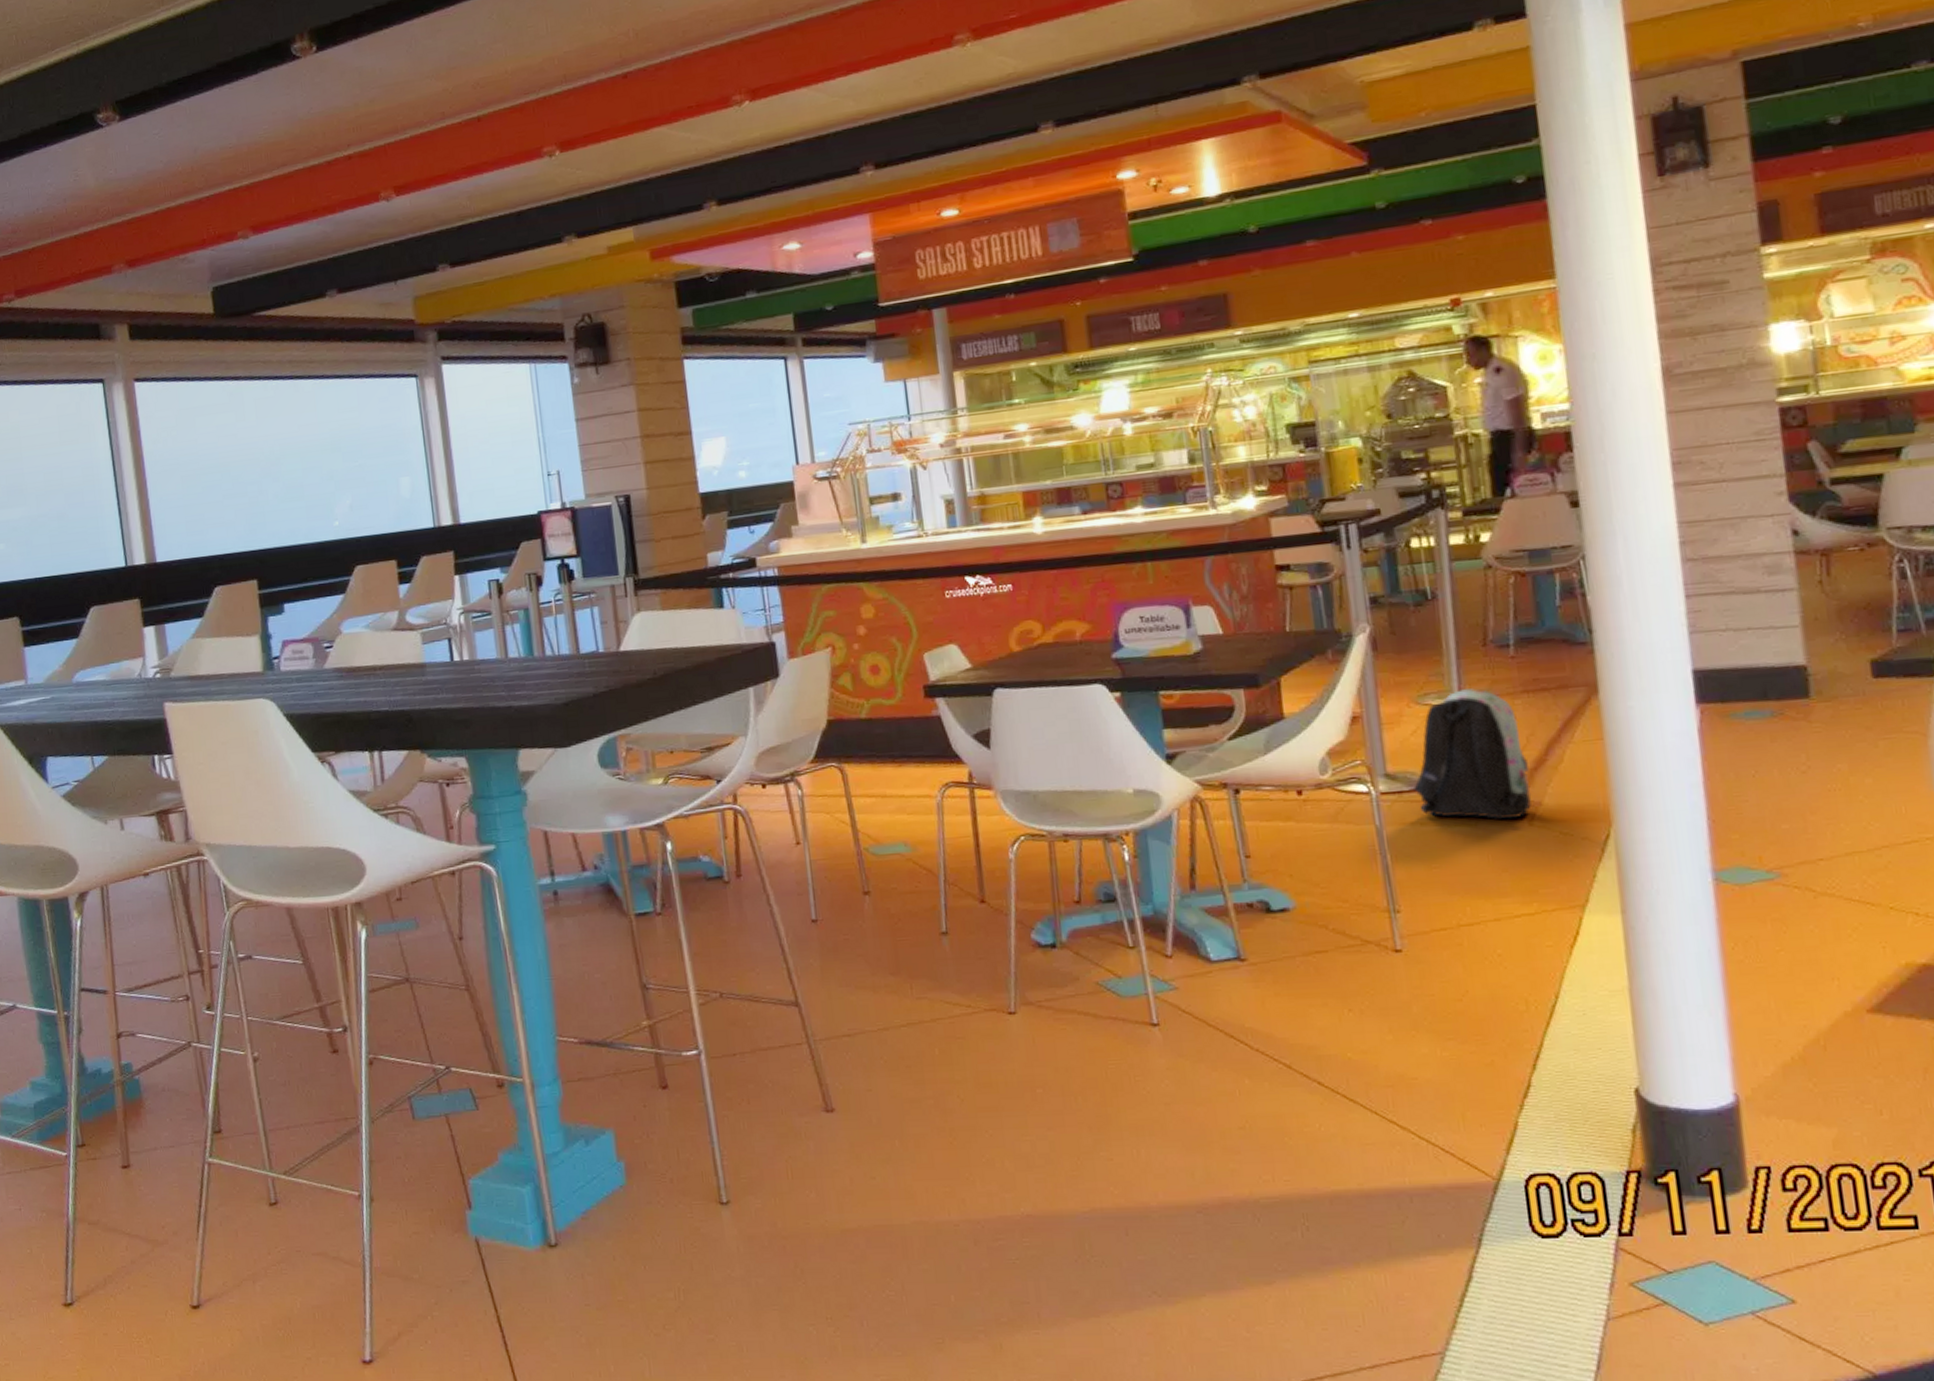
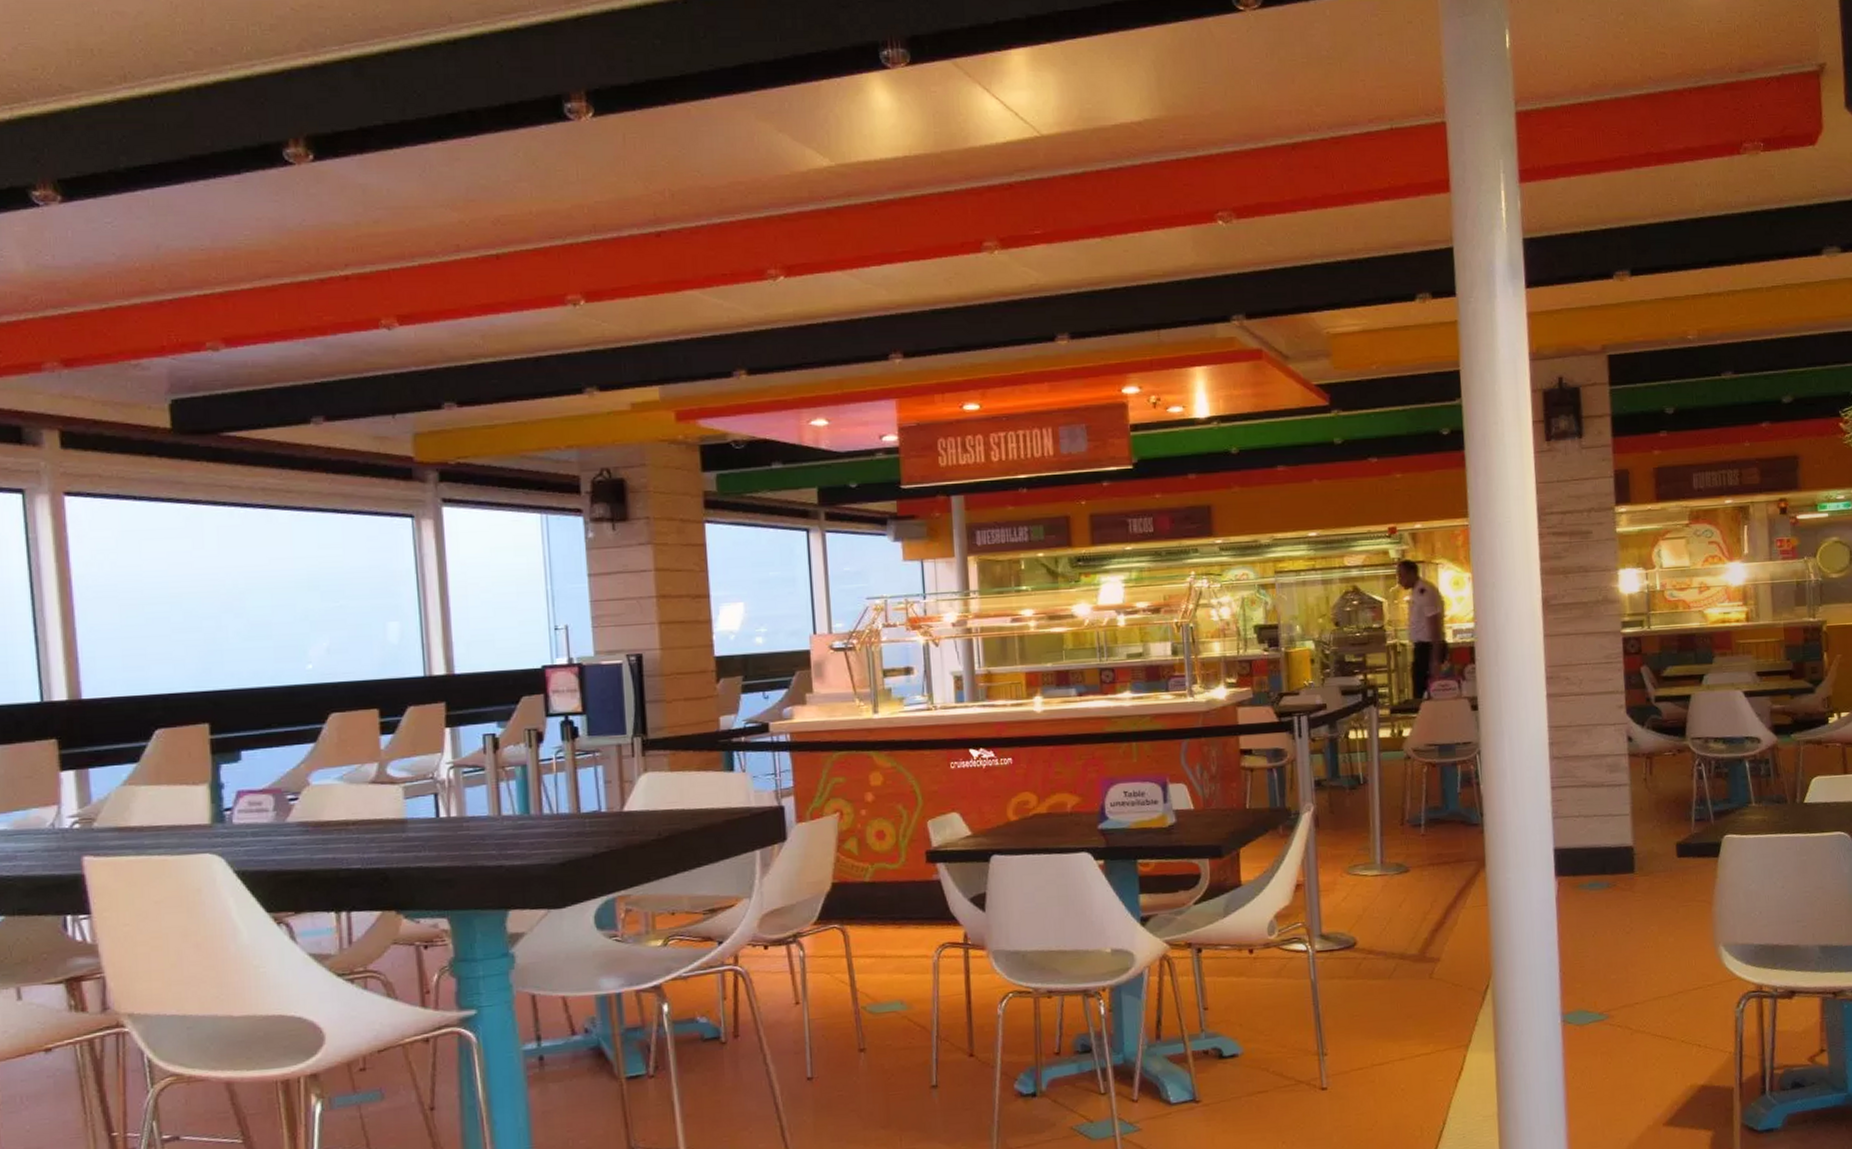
backpack: present [1414,688,1531,820] -> none [1342,861,1432,974]

